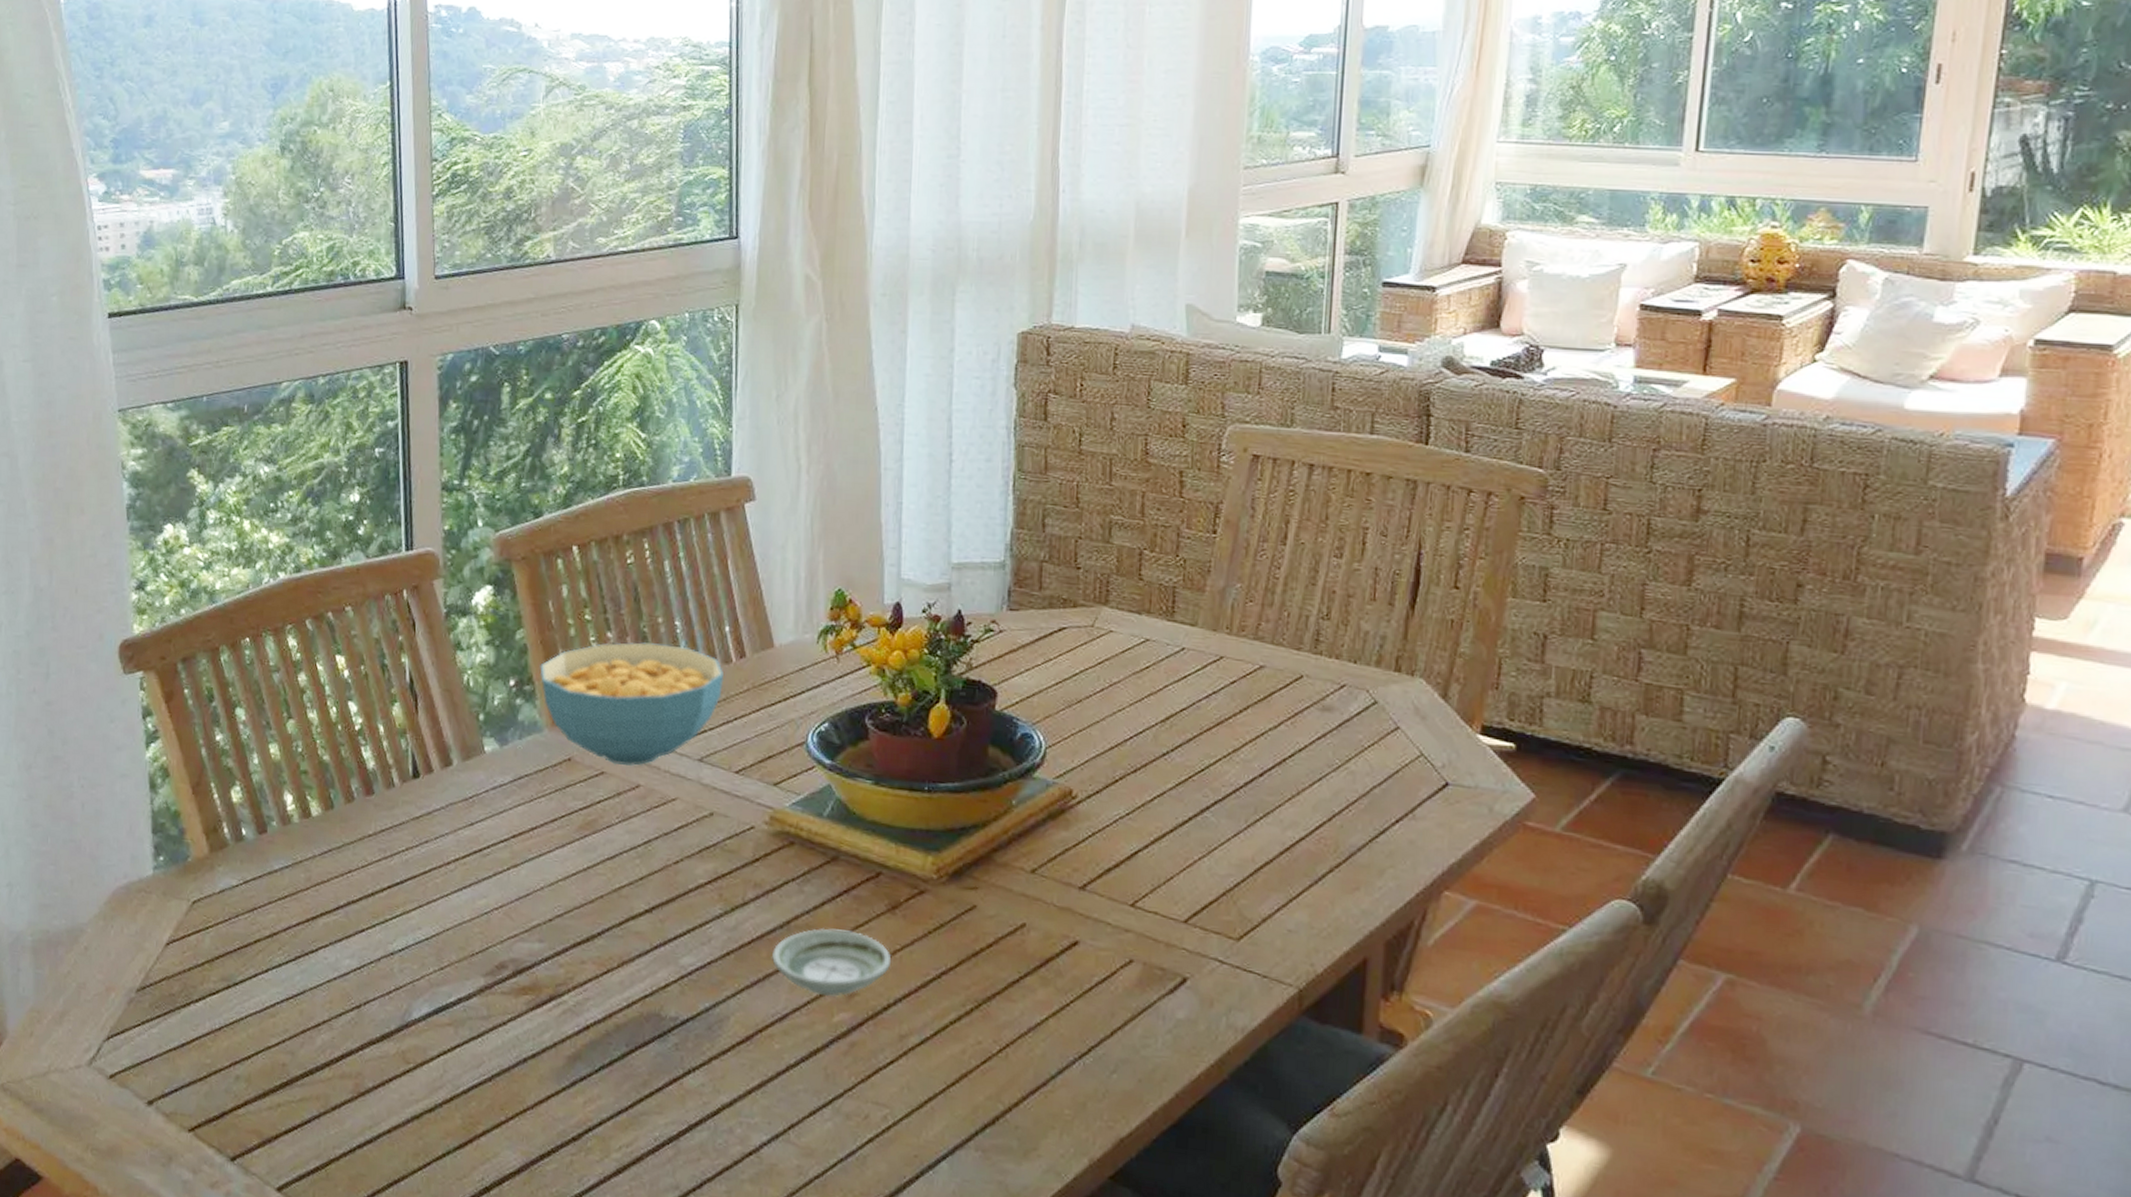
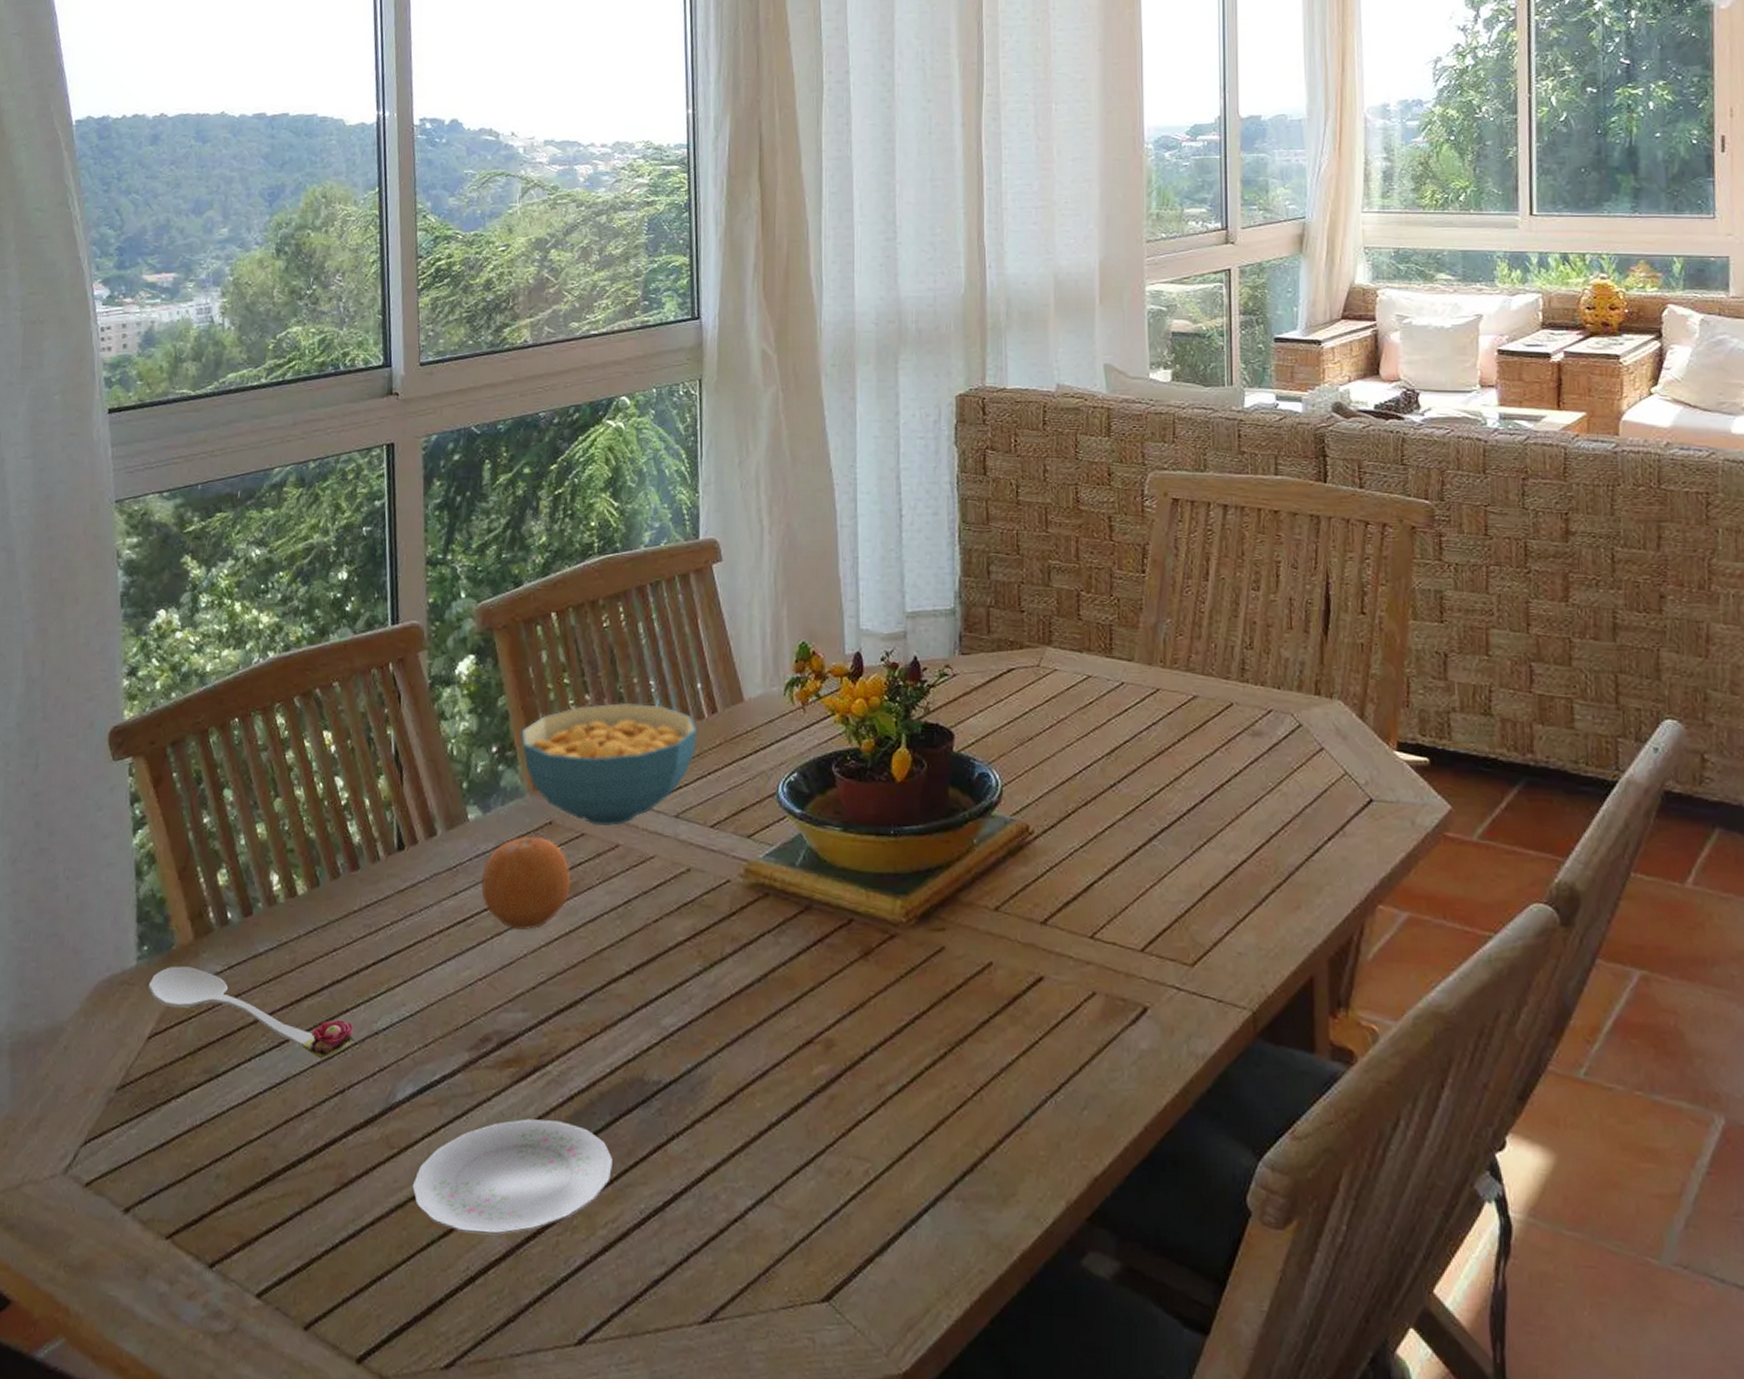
spoon: none [165,877,370,975] -> present [148,966,354,1059]
plate: none [428,1044,629,1151] -> present [412,1119,614,1235]
fruit: none [498,771,590,864] -> present [481,836,571,930]
saucer: present [771,927,892,997] -> none [750,978,867,1049]

